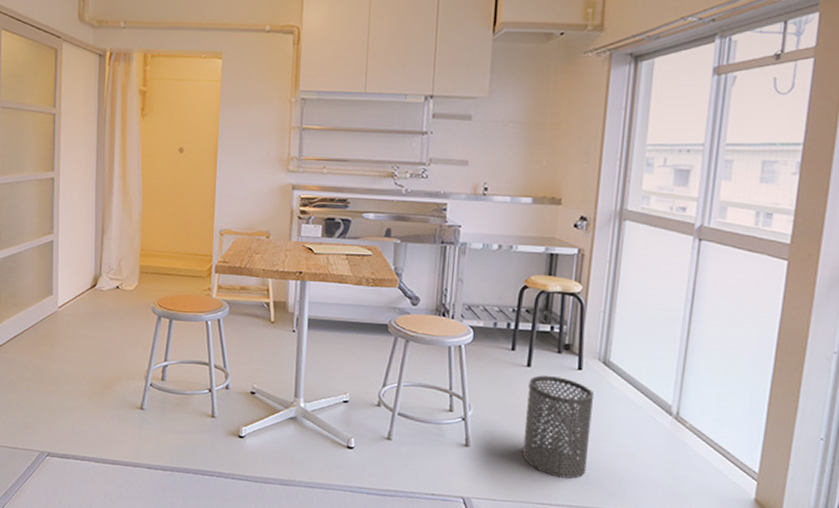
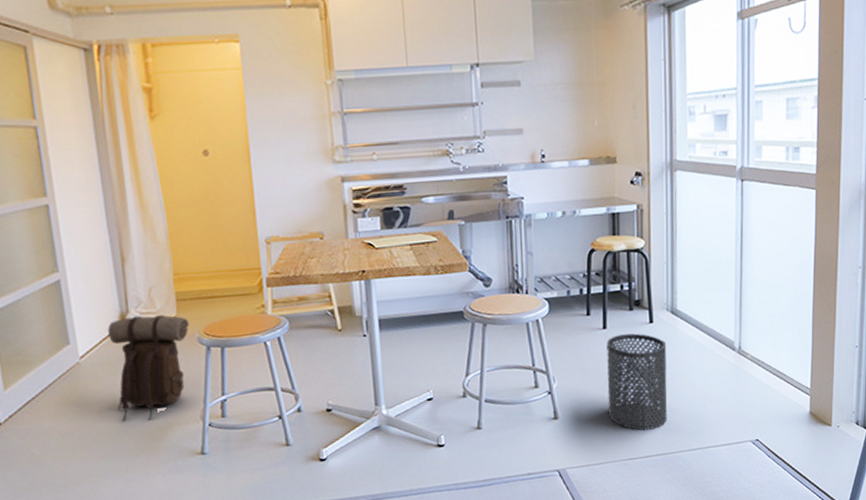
backpack: none [81,280,147,371] -> present [108,315,189,421]

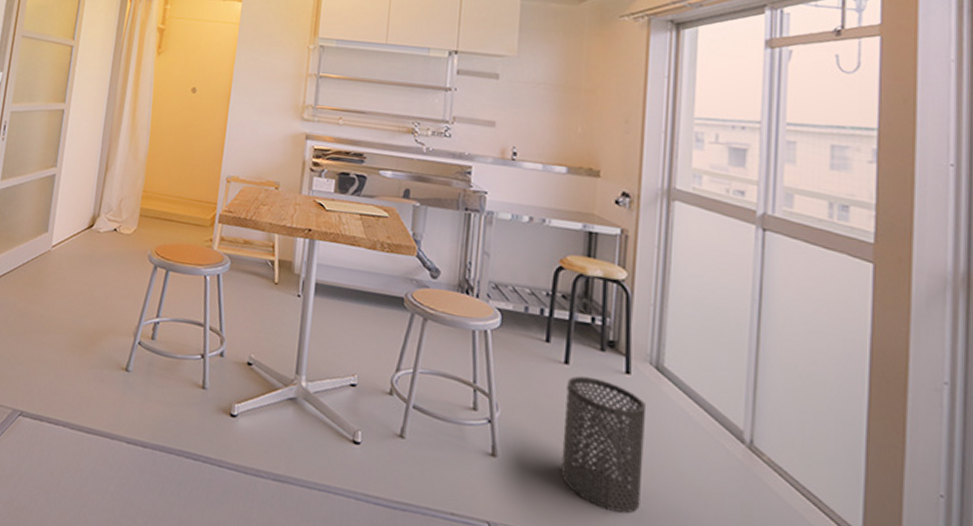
backpack: present [108,315,189,421] -> none [68,220,145,322]

